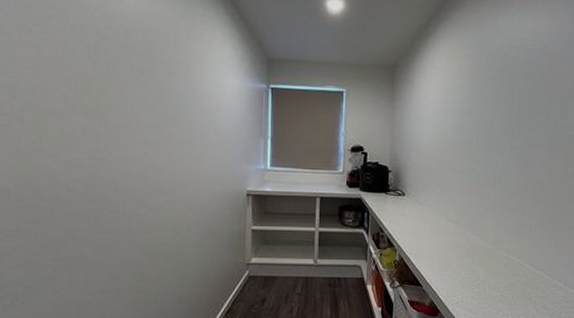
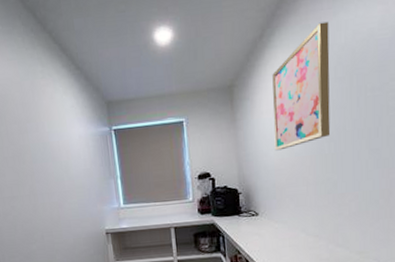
wall art: none [428,23,488,135] -> present [272,21,331,151]

